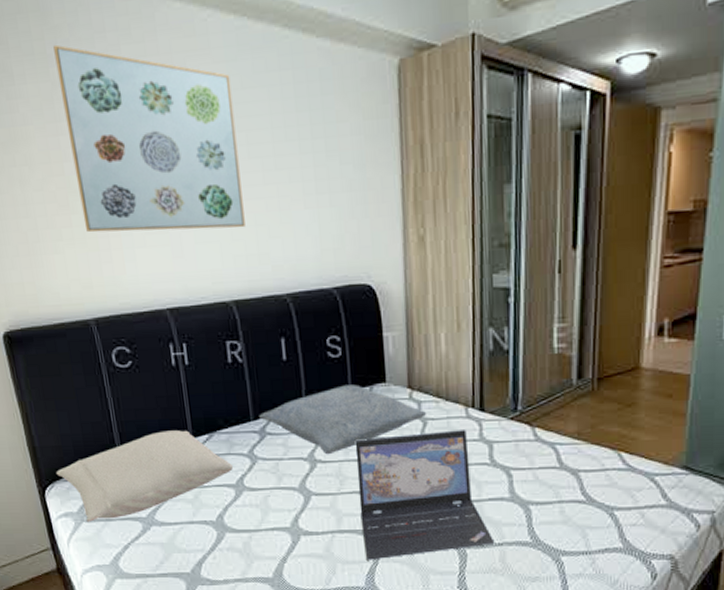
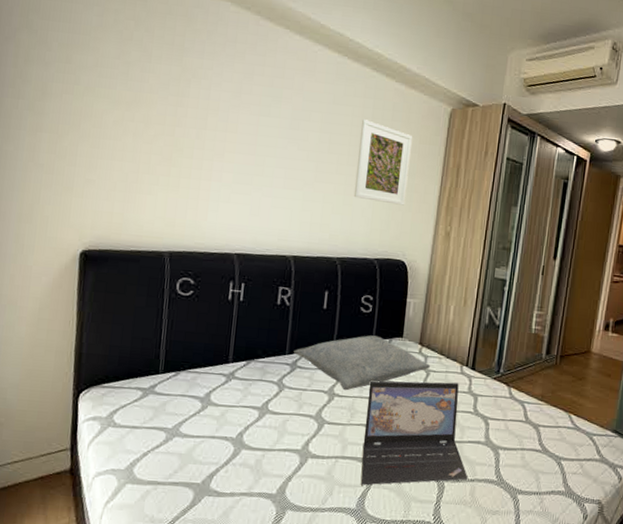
wall art: present [53,44,245,233] -> none [181,42,326,202]
pillow: present [56,430,233,522] -> none [96,353,262,428]
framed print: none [282,101,359,212] -> present [353,119,412,206]

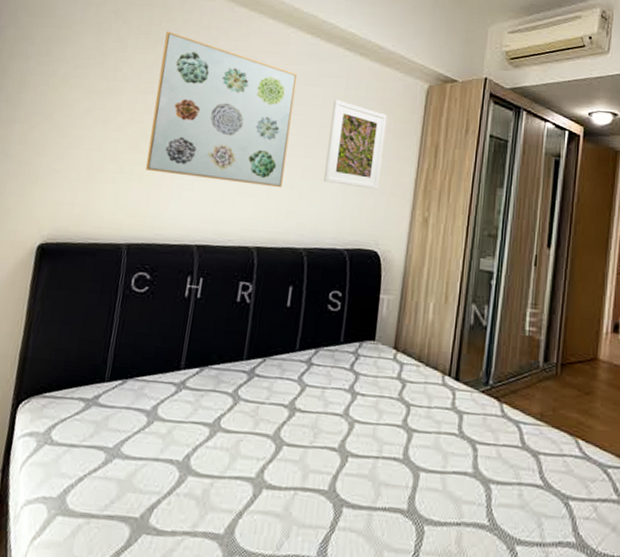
wall art: none [181,42,326,202] -> present [146,31,298,188]
pillow: present [294,335,431,391] -> none [252,338,407,405]
laptop: present [361,381,468,486] -> none [323,393,453,527]

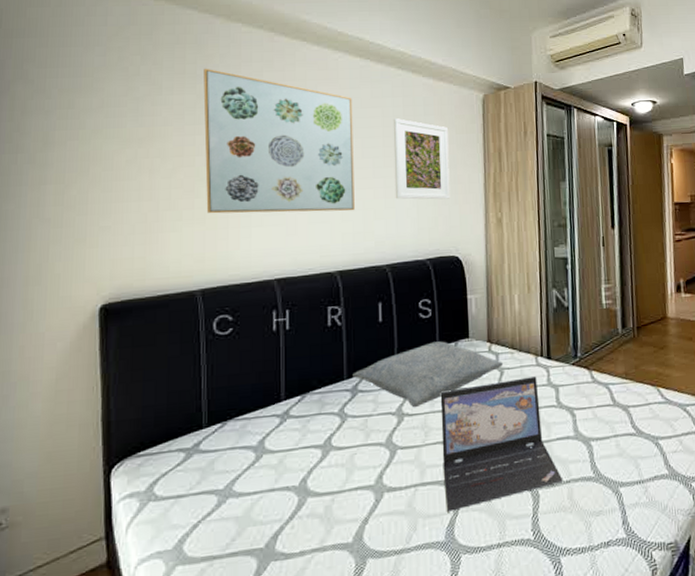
pillow: none [252,338,407,405] -> present [352,341,504,408]
laptop: none [323,393,453,527] -> present [440,376,563,512]

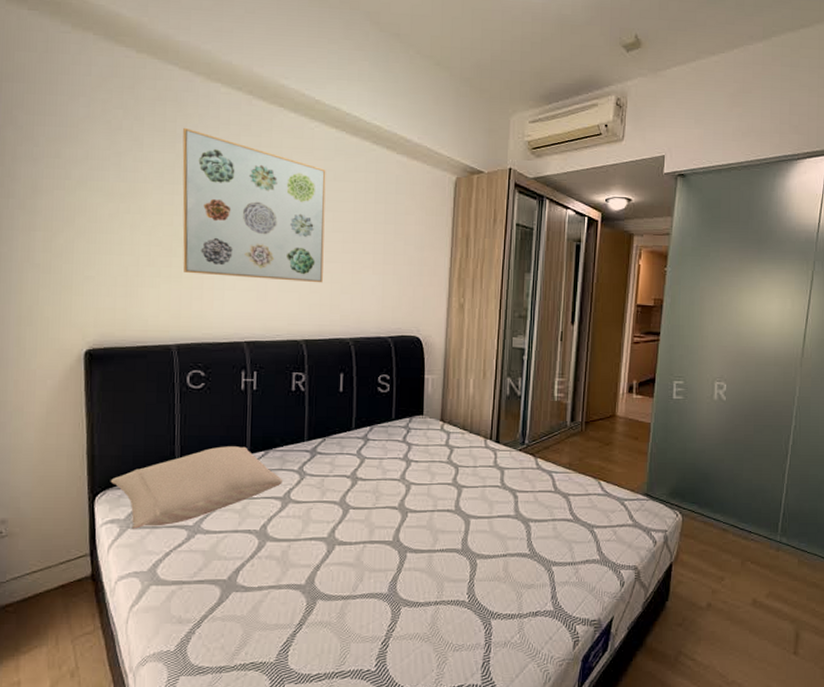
pillow: none [130,393,322,502] -> present [111,446,282,529]
pillow: present [352,341,504,408] -> none [312,415,454,474]
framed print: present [393,118,451,200] -> none [362,195,418,280]
laptop: present [440,376,563,512] -> none [390,457,500,569]

